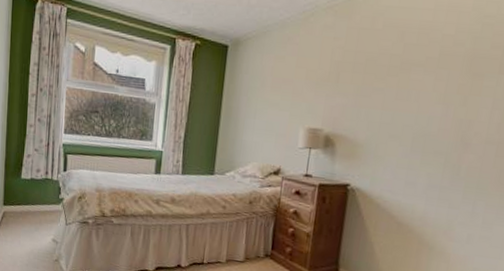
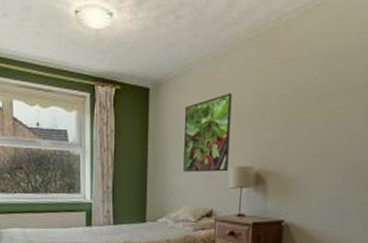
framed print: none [255,56,308,132] -> present [183,93,232,173]

